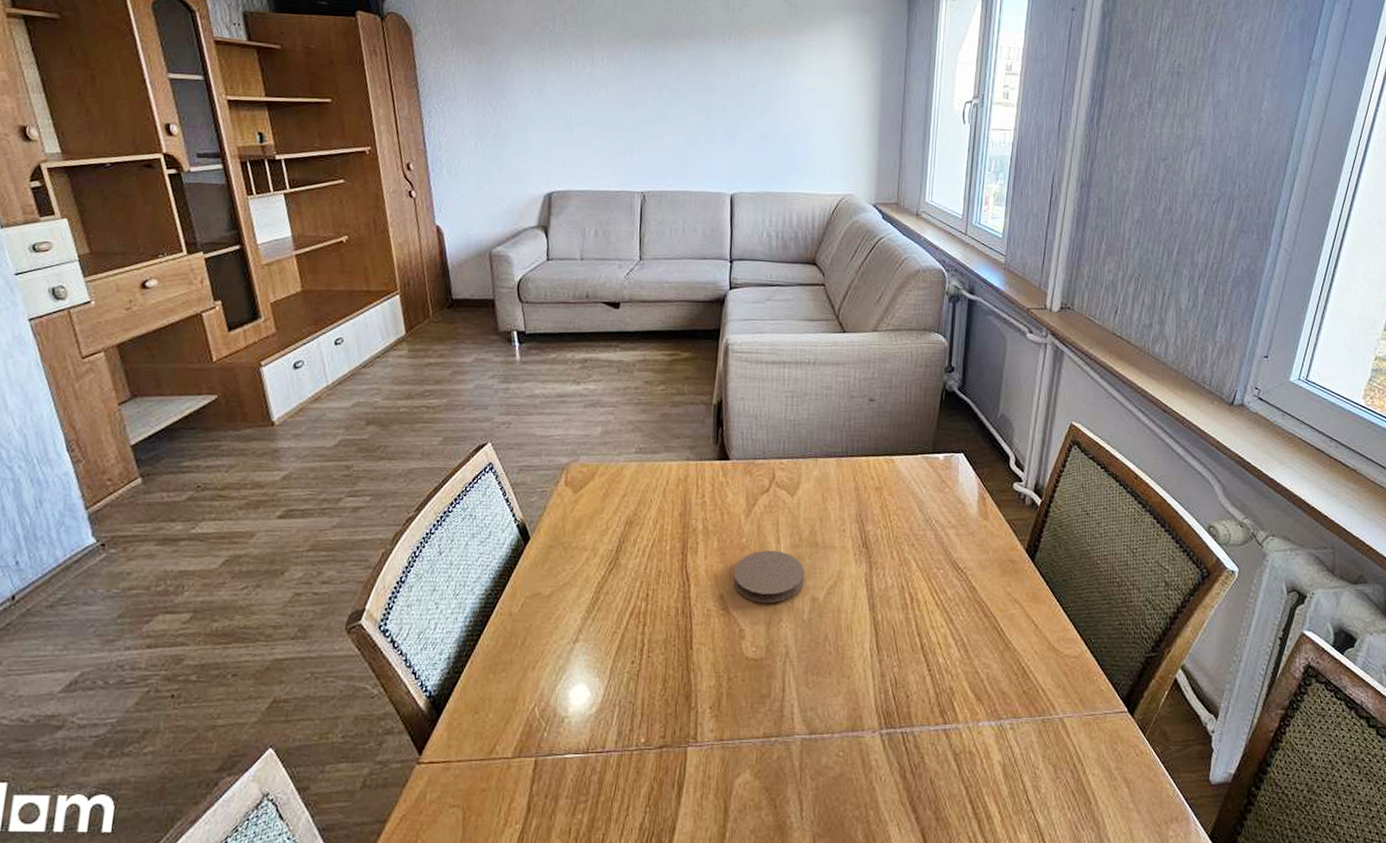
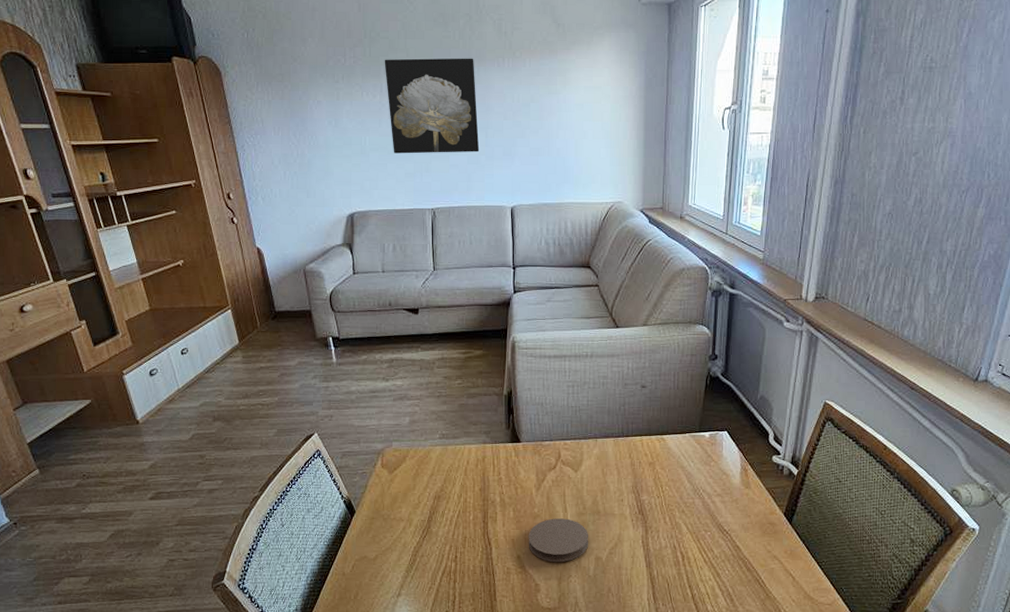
wall art: none [597,28,699,134] -> present [384,58,480,154]

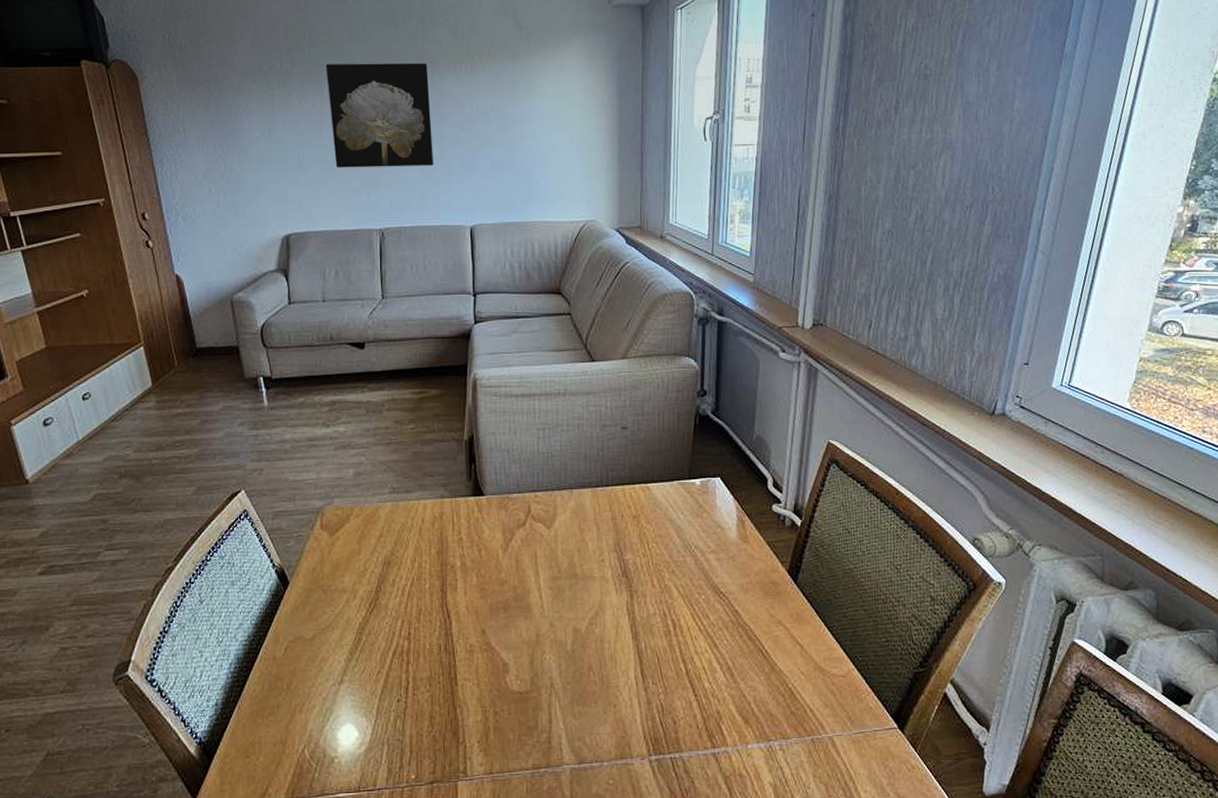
coaster: present [528,518,589,563] -> none [494,584,566,637]

